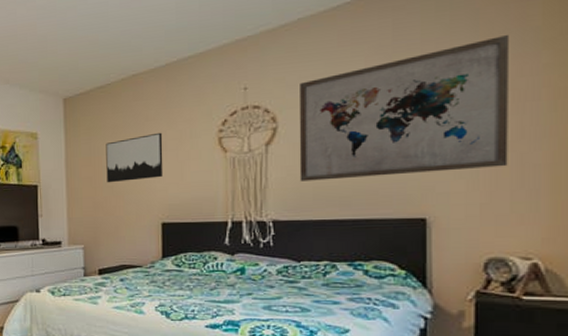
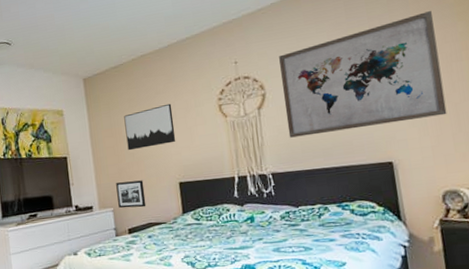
picture frame: none [89,217,122,247] -> present [116,180,146,208]

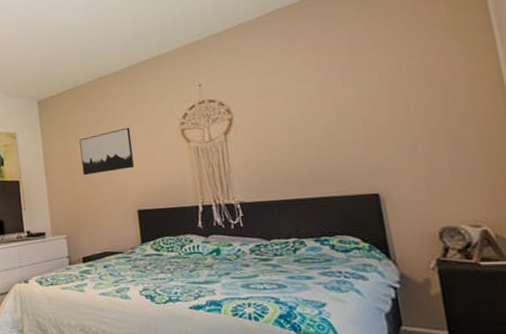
picture frame: present [116,180,146,208] -> none [70,206,102,236]
wall art: present [279,11,447,138] -> none [247,31,443,166]

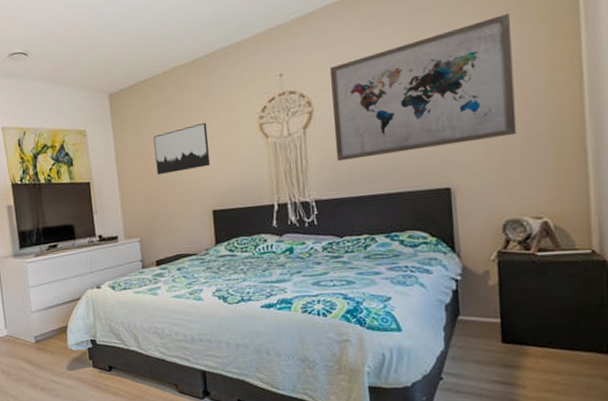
wall art: none [247,31,443,166] -> present [330,14,517,161]

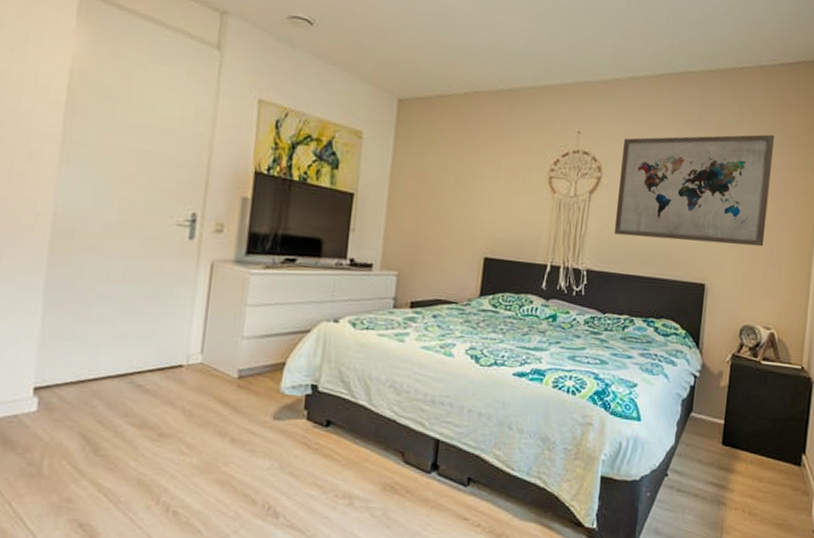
wall art: present [153,122,211,176] -> none [433,159,497,209]

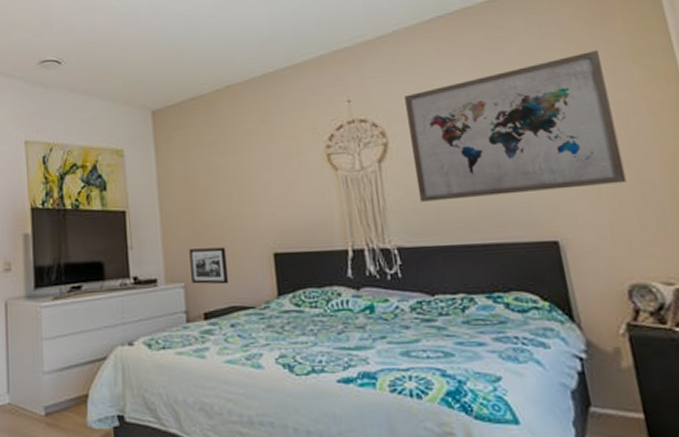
picture frame: none [405,241,443,279] -> present [189,247,229,285]

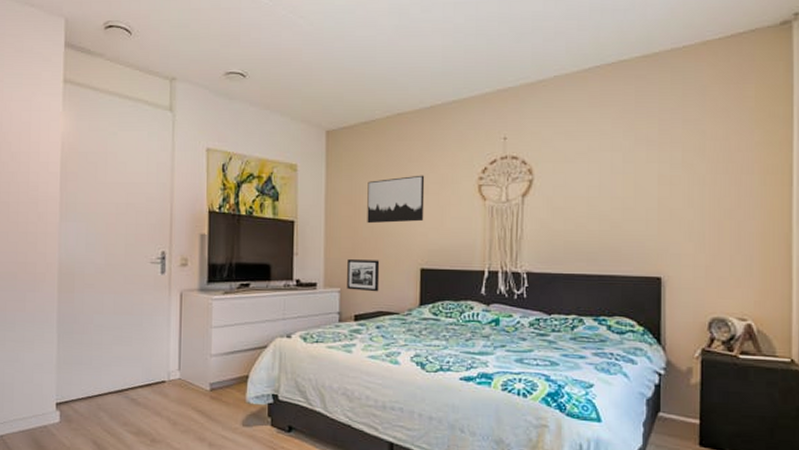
wall art: none [202,148,271,207] -> present [367,175,425,224]
wall art: present [404,51,627,202] -> none [552,113,729,235]

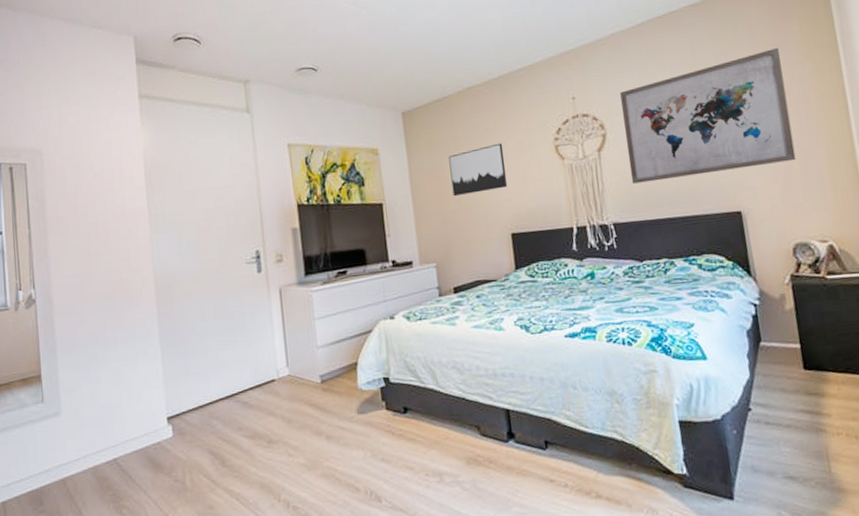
picture frame: present [347,259,380,292] -> none [439,231,474,264]
wall art: none [552,113,729,235] -> present [620,48,796,184]

